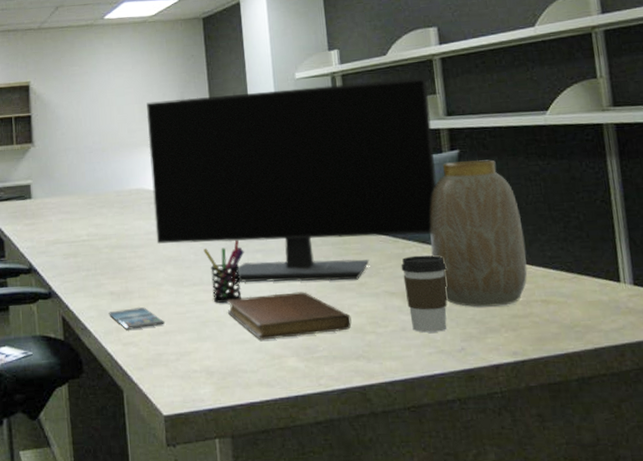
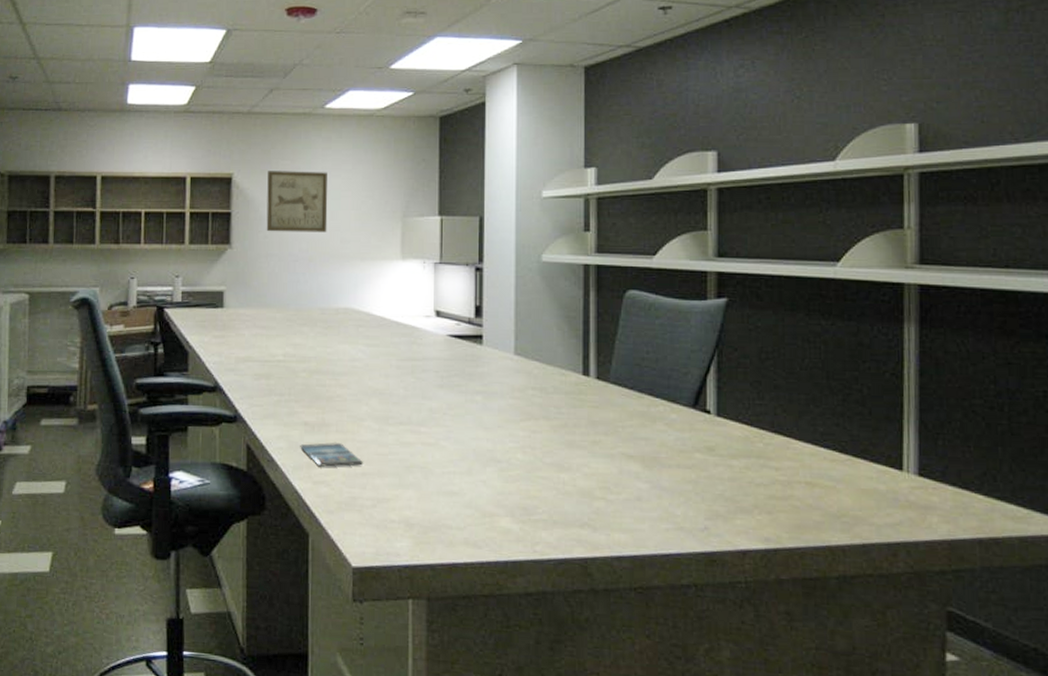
wall art: none [60,73,116,130] -> present [266,171,328,233]
monitor: present [146,77,437,283] -> none [362,208,698,437]
pen holder: present [203,241,244,304] -> none [415,378,462,449]
notebook: present [226,292,352,340] -> none [436,443,579,495]
coffee cup: present [401,255,447,333] -> none [643,415,697,506]
vase: present [429,159,528,307] -> none [681,311,794,484]

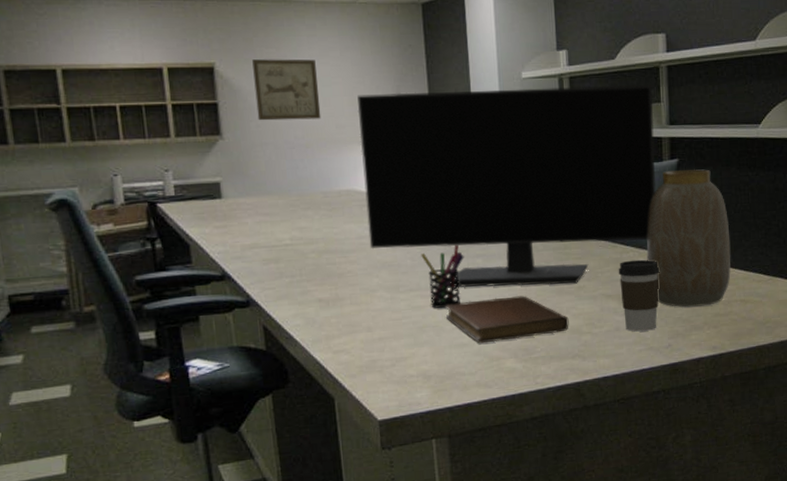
smartphone: present [300,443,363,467] -> none [317,314,379,338]
monitor: none [362,208,698,437] -> present [357,84,656,288]
pen holder: none [415,378,462,449] -> present [421,245,464,309]
notebook: none [436,443,579,495] -> present [445,296,569,344]
coffee cup: none [643,415,697,506] -> present [618,259,660,332]
vase: none [681,311,794,484] -> present [646,169,731,307]

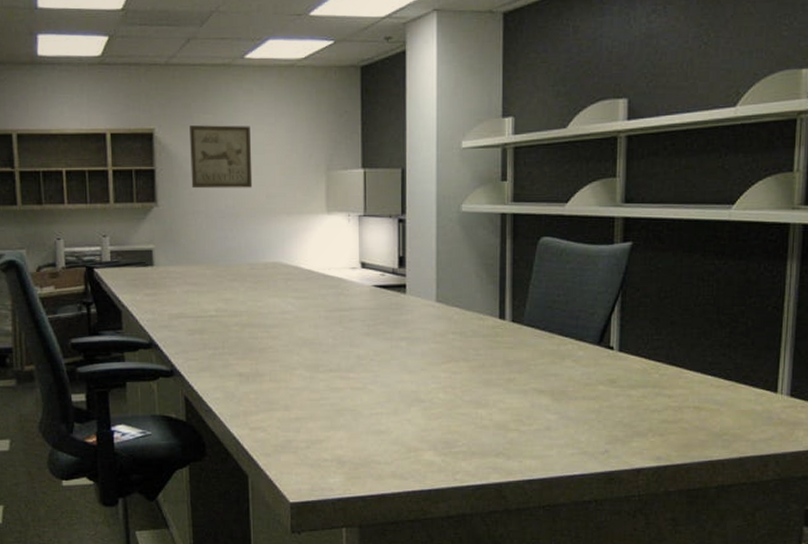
monitor: present [357,84,656,288] -> none [288,156,608,375]
pen holder: present [421,245,464,309] -> none [343,326,388,392]
notebook: present [445,296,569,344] -> none [364,384,495,432]
coffee cup: present [618,259,660,332] -> none [553,353,601,433]
vase: present [646,169,731,307] -> none [587,254,687,410]

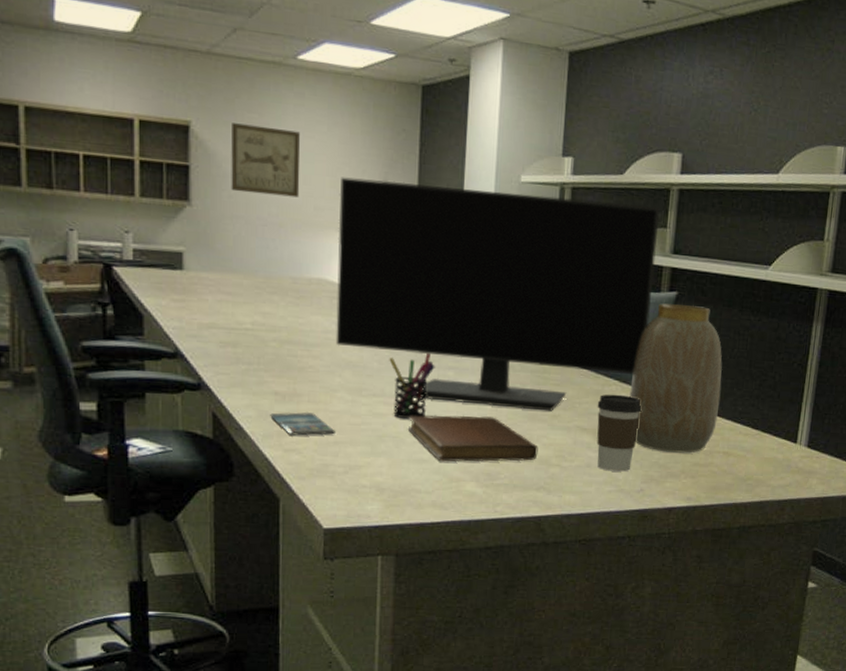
smartphone: none [236,391,296,414] -> present [270,412,335,436]
monitor: none [288,156,608,375] -> present [335,177,660,411]
pen holder: none [343,326,388,392] -> present [389,354,435,420]
notebook: none [364,384,495,432] -> present [408,415,538,463]
coffee cup: none [553,353,601,433] -> present [597,394,642,472]
vase: none [587,254,687,410] -> present [629,303,722,453]

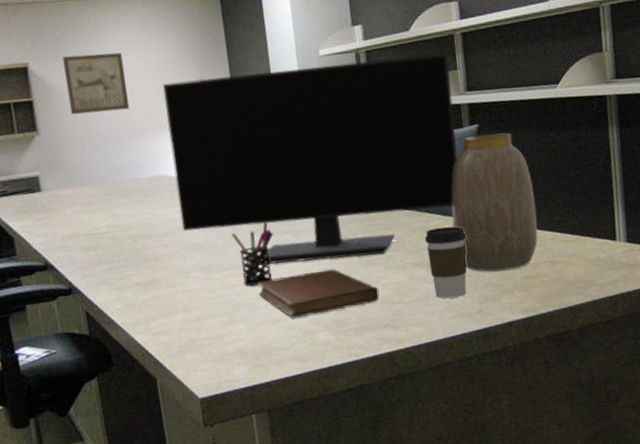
smartphone: present [270,412,335,436] -> none [136,296,195,319]

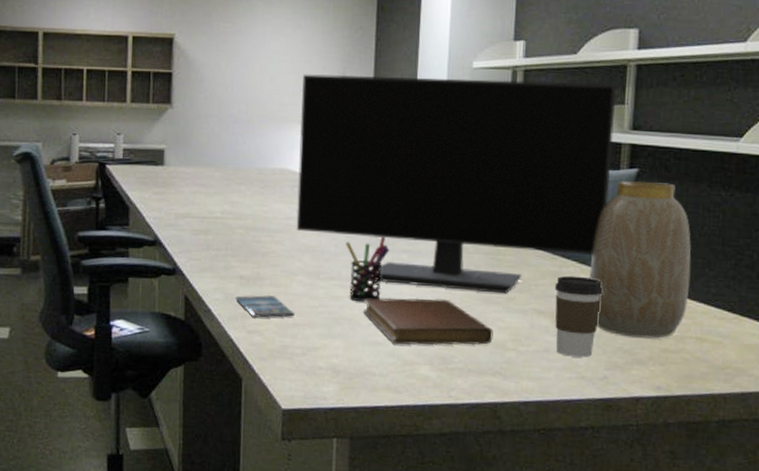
wall art: present [63,52,130,115] -> none [206,33,267,95]
smartphone: none [136,296,195,319] -> present [235,295,295,318]

